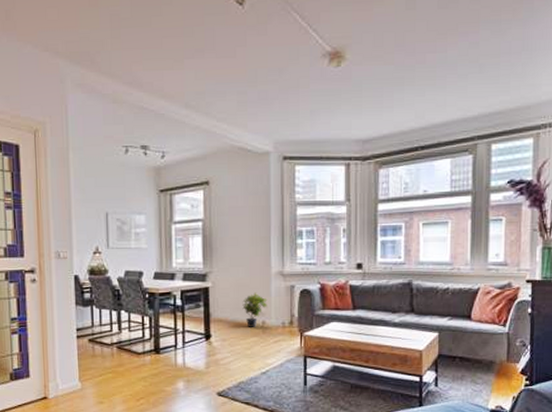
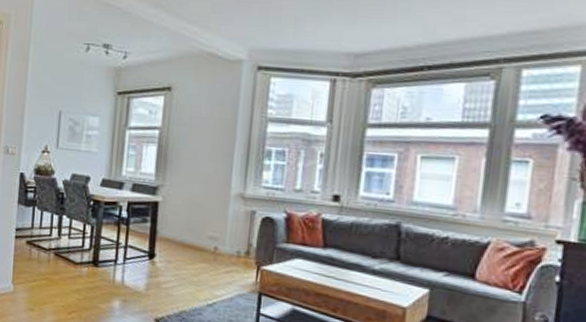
potted plant: present [242,292,268,327] -> none [193,213,223,252]

